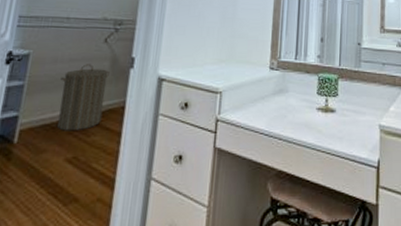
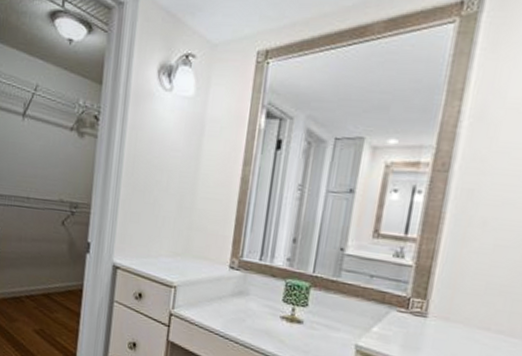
laundry hamper: present [57,64,110,131] -> none [25,245,68,307]

